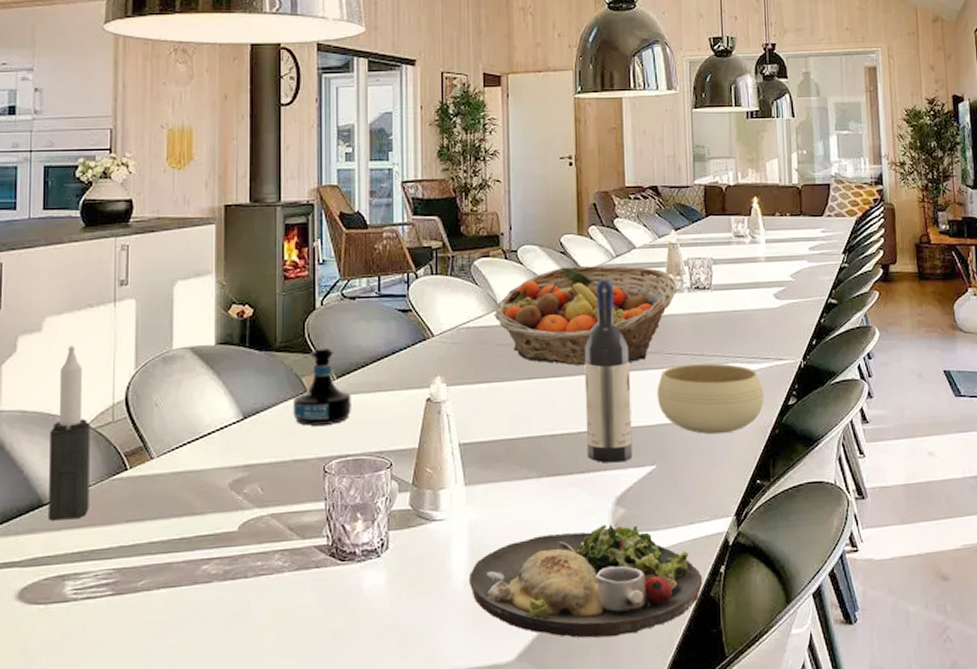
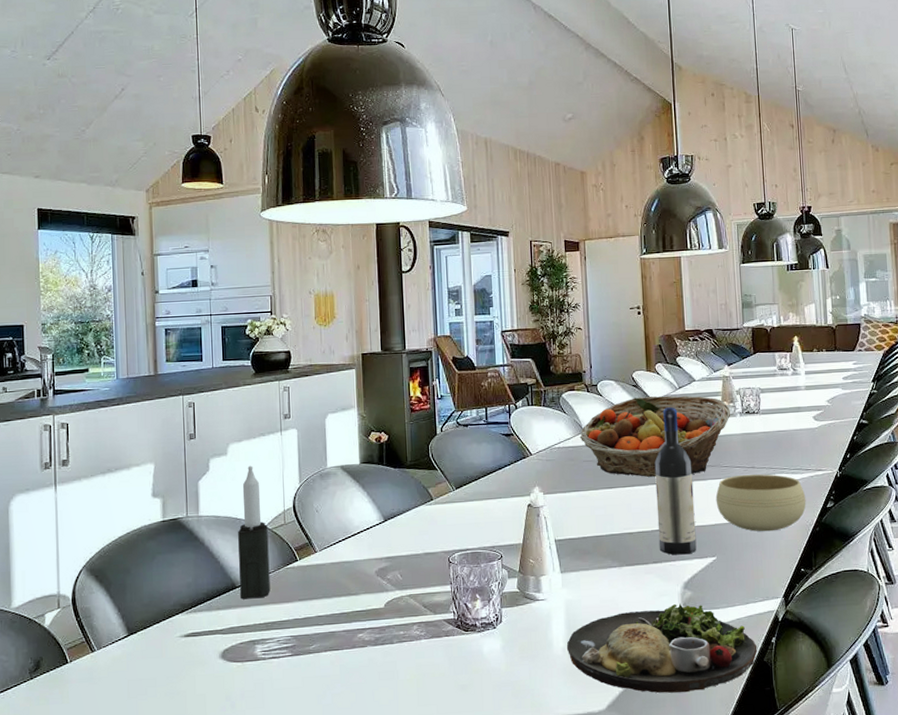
tequila bottle: present [293,347,351,426] -> none [422,464,469,526]

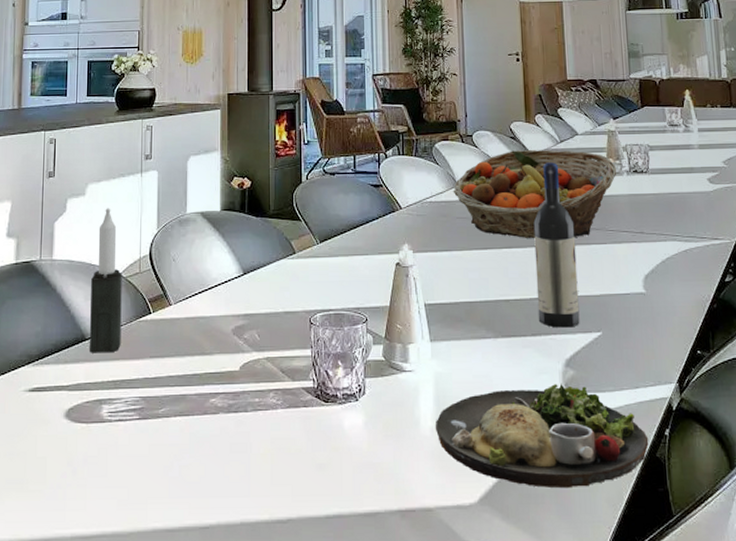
bowl: present [715,474,806,532] -> none [600,241,702,306]

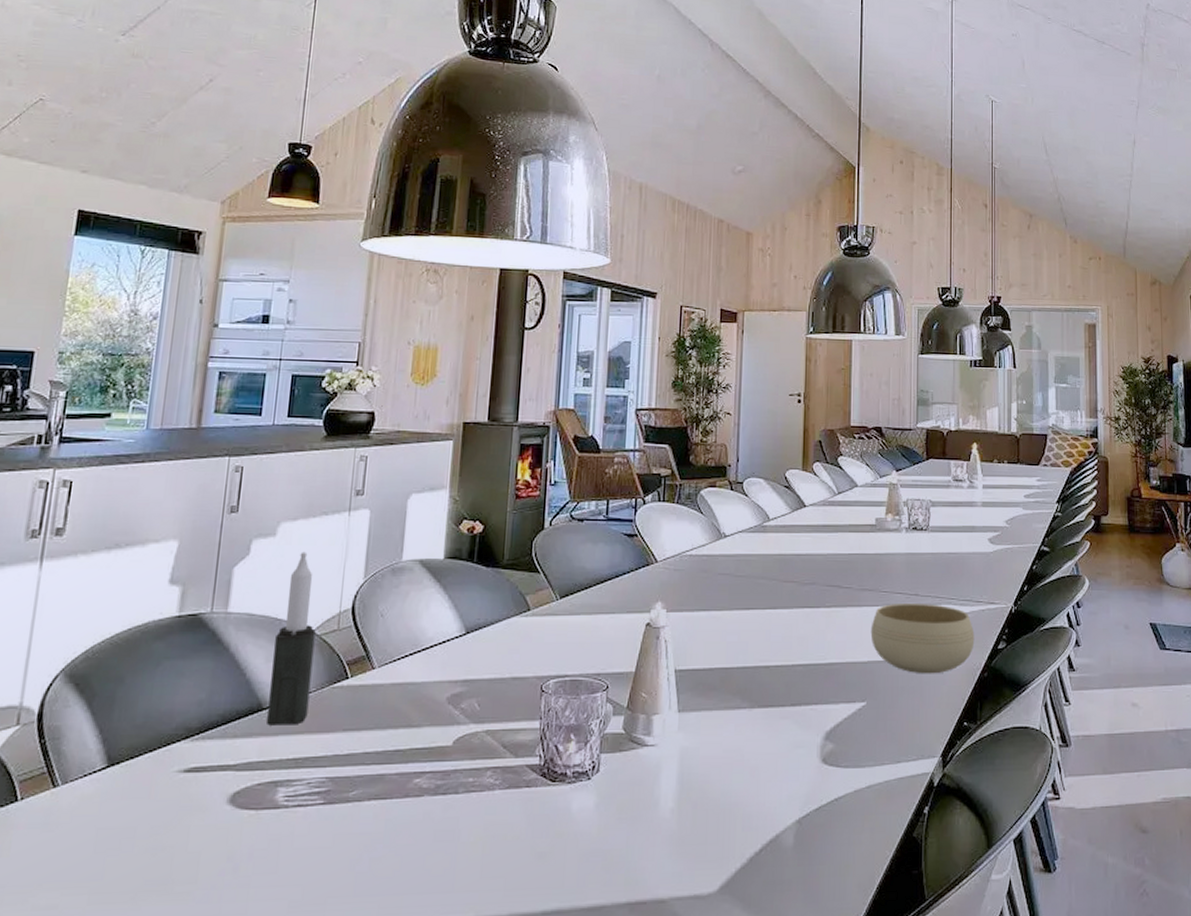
dinner plate: present [435,383,649,489] -> none [676,757,906,874]
fruit basket: present [453,150,617,238] -> none [716,501,896,598]
wine bottle: present [533,162,580,328] -> none [799,515,846,697]
bowl: none [600,241,702,306] -> present [870,604,975,674]

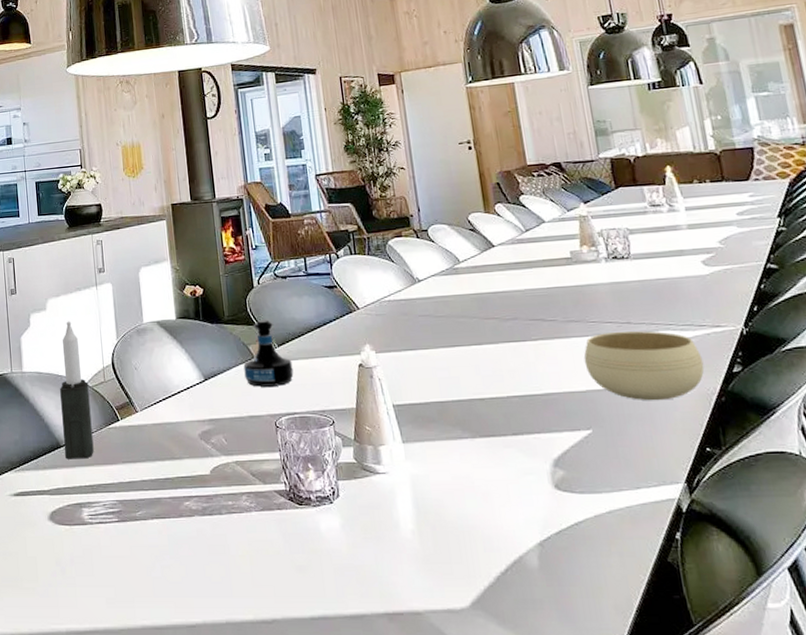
tequila bottle: none [515,567,573,644] -> present [243,320,294,387]

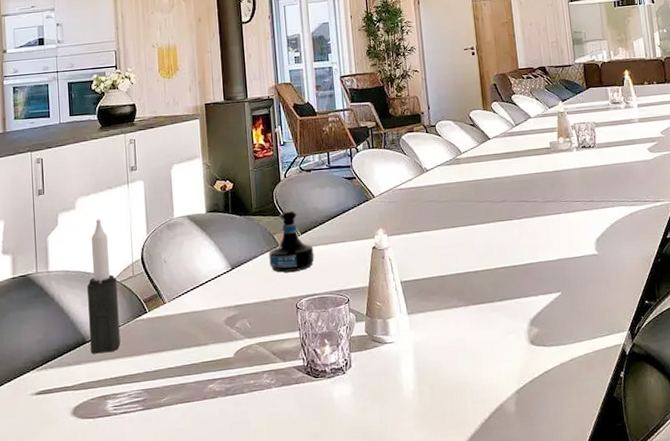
bowl: present [583,331,705,401] -> none [557,207,647,265]

